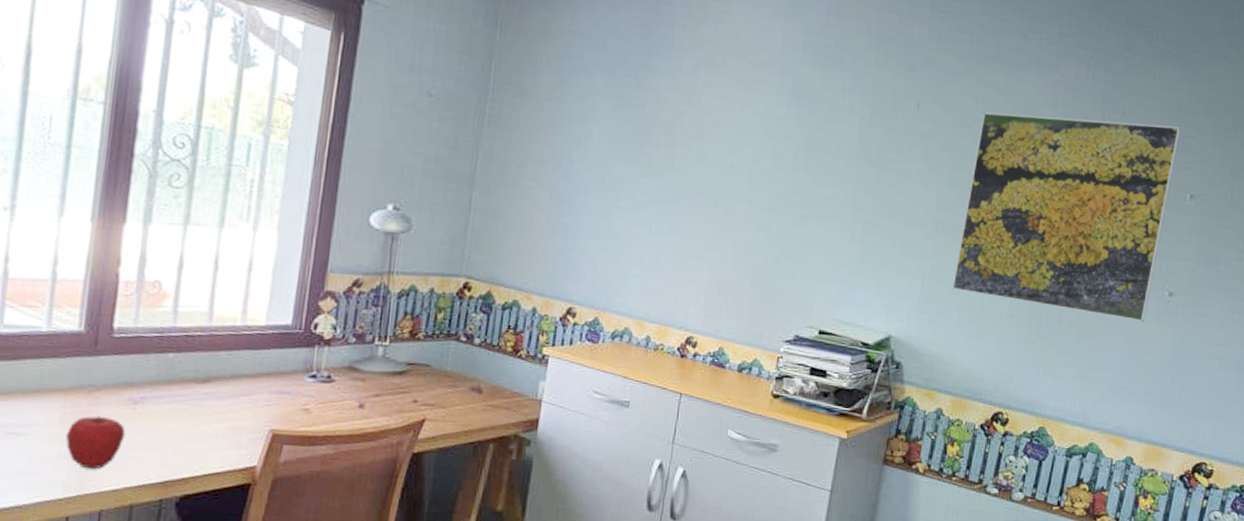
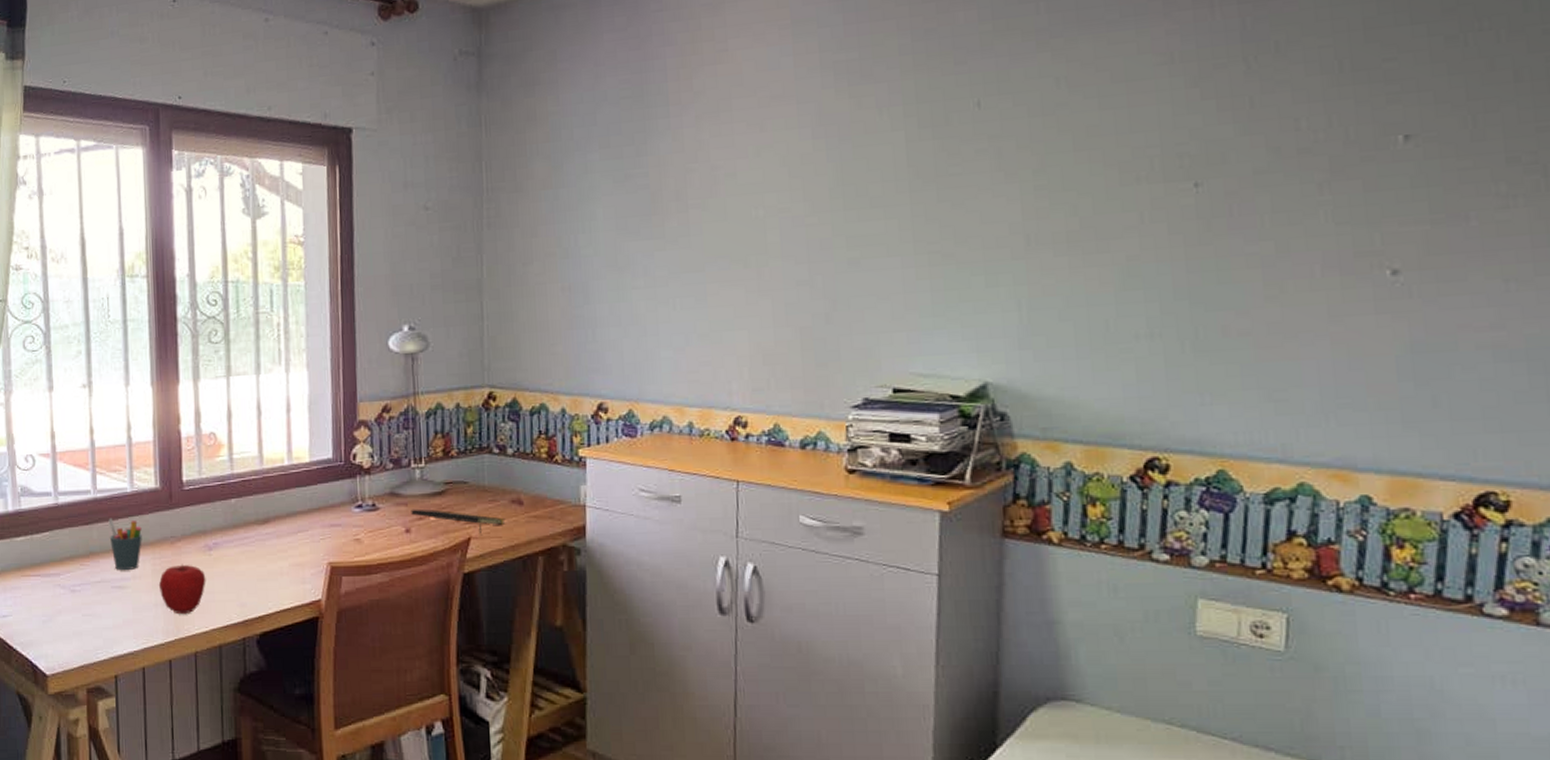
pen holder: none [11,357,54,417] -> present [108,518,142,571]
notepad: none [367,385,463,416] -> present [411,509,506,533]
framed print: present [951,112,1181,323] -> none [1060,48,1374,317]

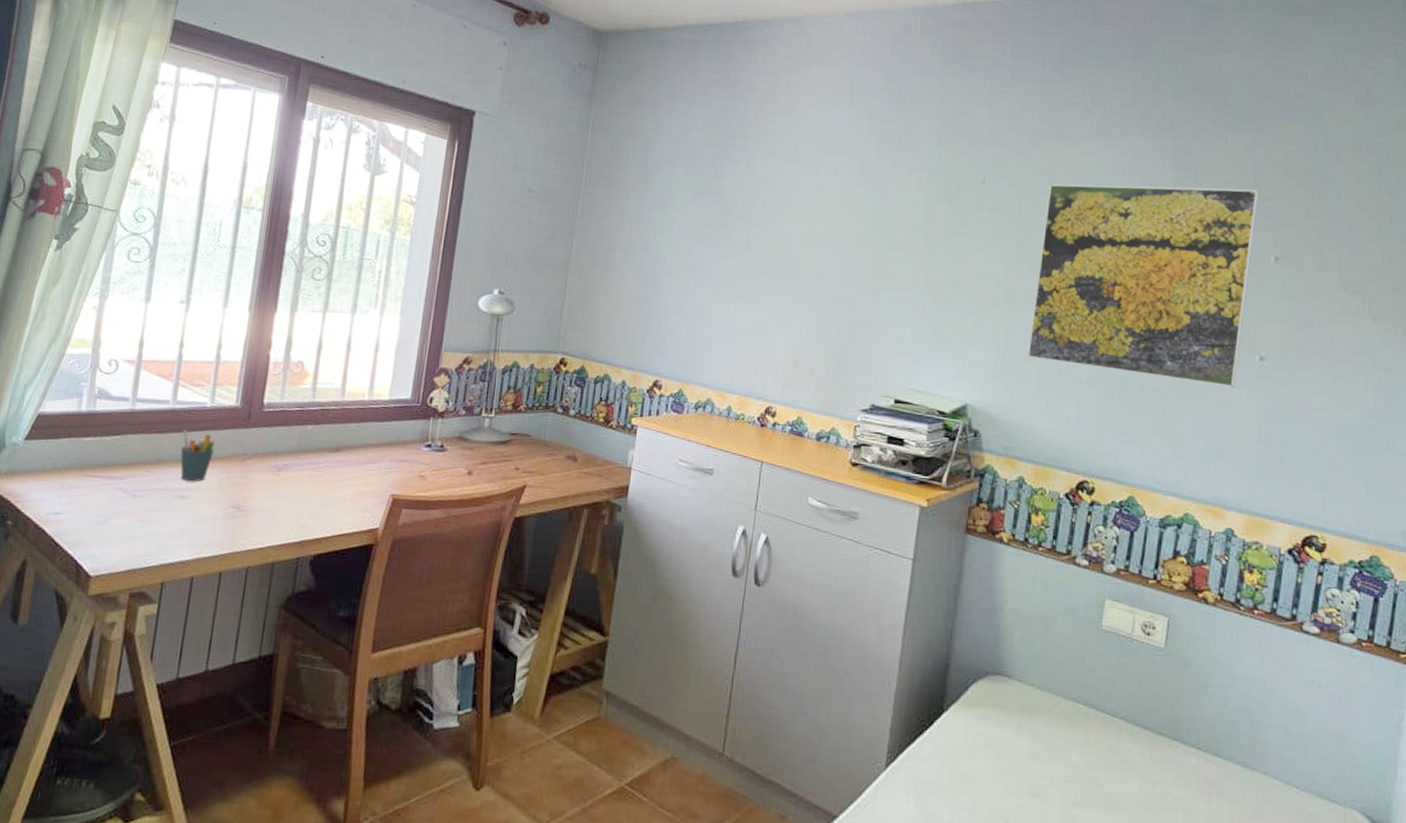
apple: present [158,564,206,615] -> none [222,481,271,530]
notepad: present [411,509,506,533] -> none [475,454,560,482]
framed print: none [1060,48,1374,317] -> present [1026,184,1259,388]

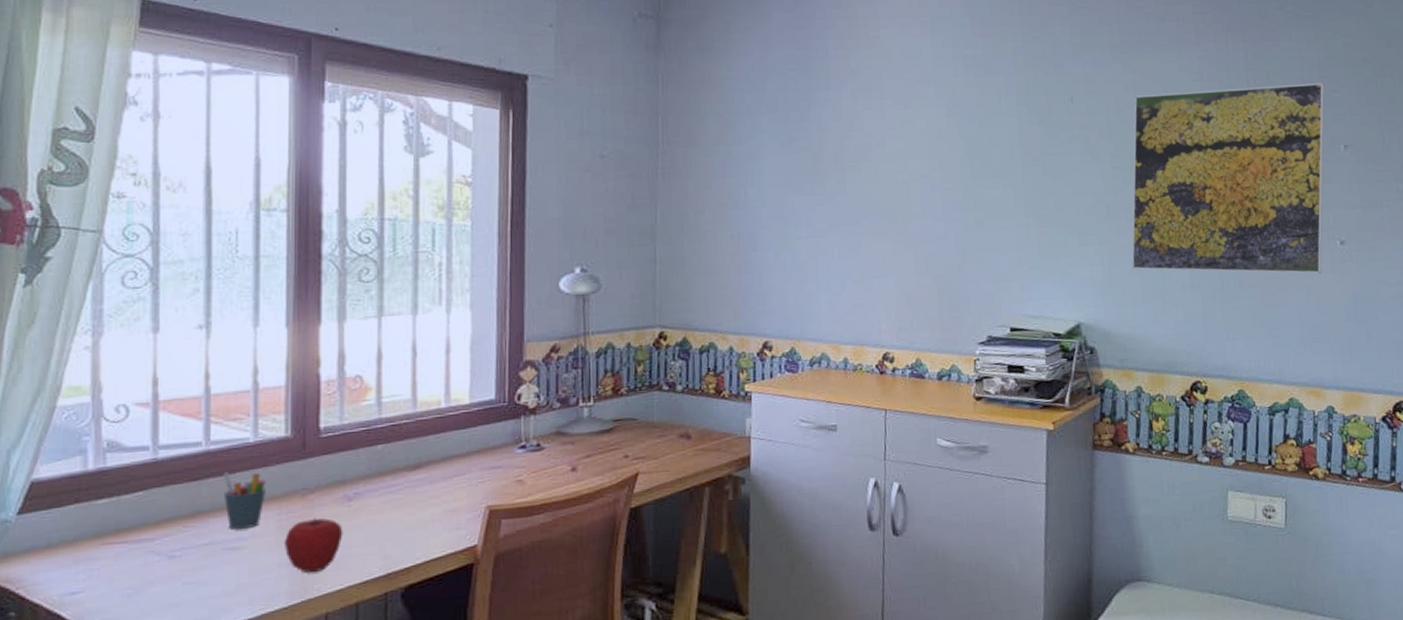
apple: none [222,481,271,530] -> present [283,518,343,574]

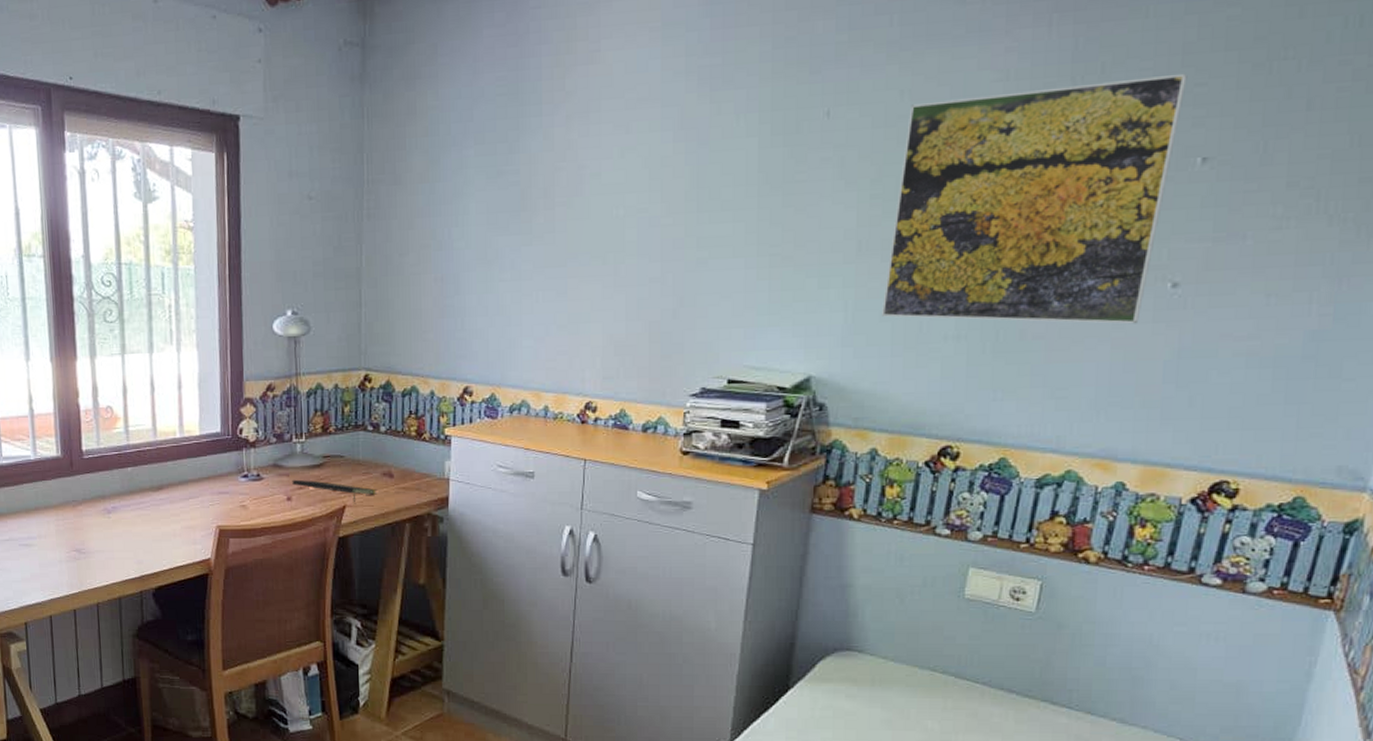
pen holder: present [223,471,266,530] -> none [14,482,46,531]
apple: present [283,518,343,574] -> none [62,525,106,570]
notepad: none [578,447,674,468] -> present [292,479,377,502]

